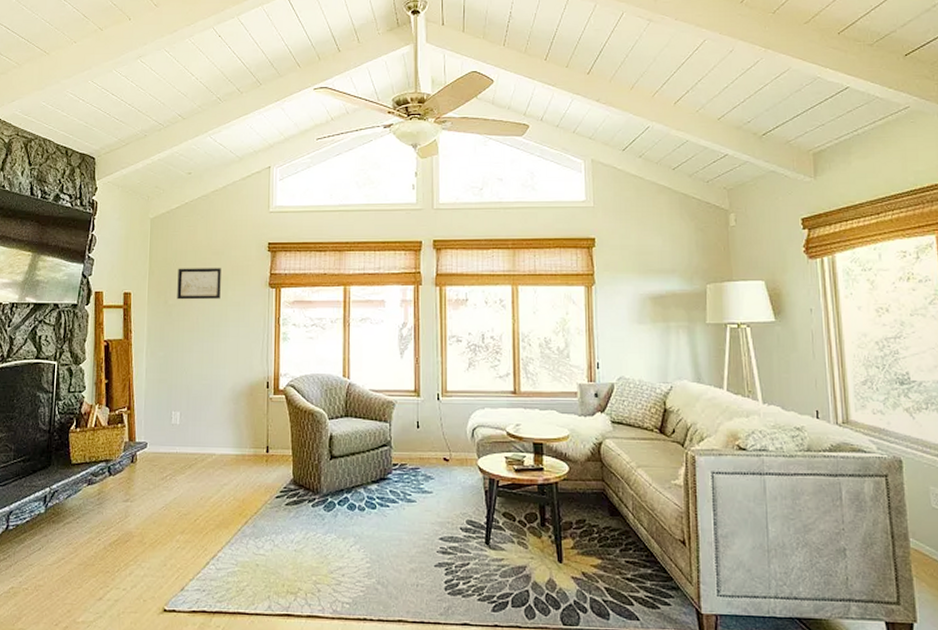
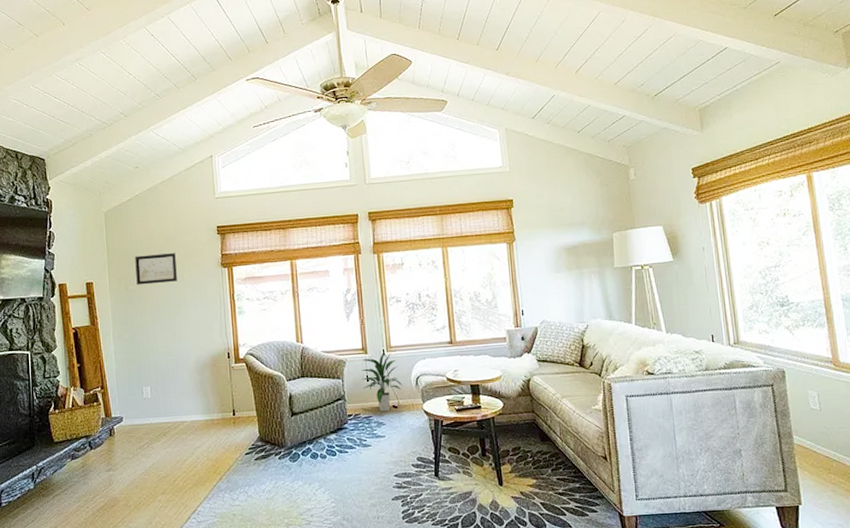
indoor plant: none [411,396,456,465] -> present [360,351,402,412]

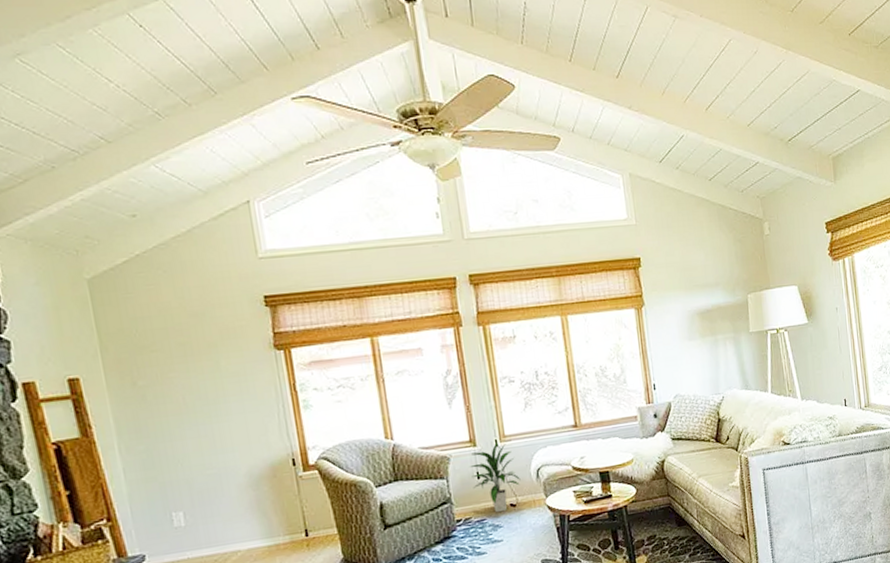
wall art: present [135,253,177,285] -> none [142,333,211,379]

